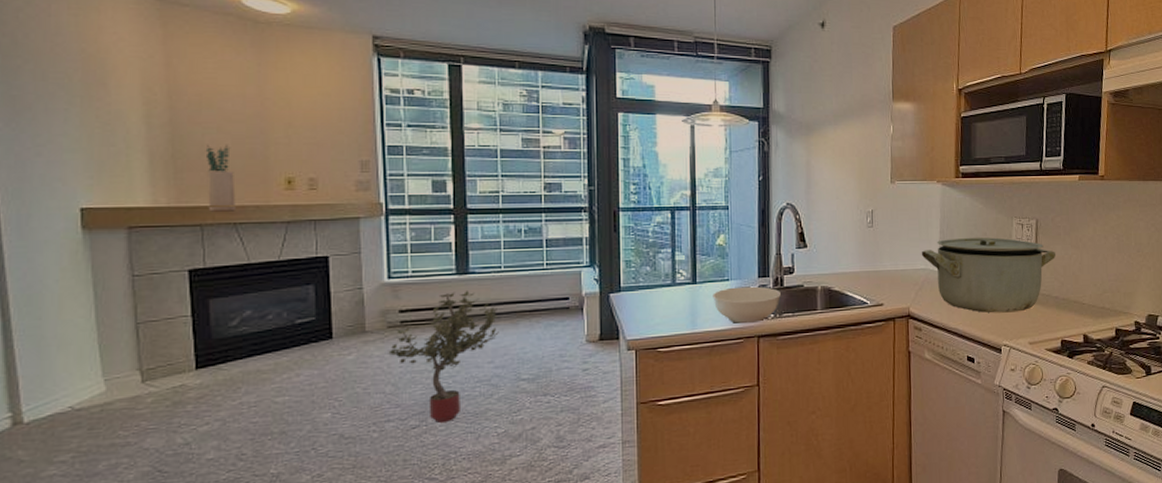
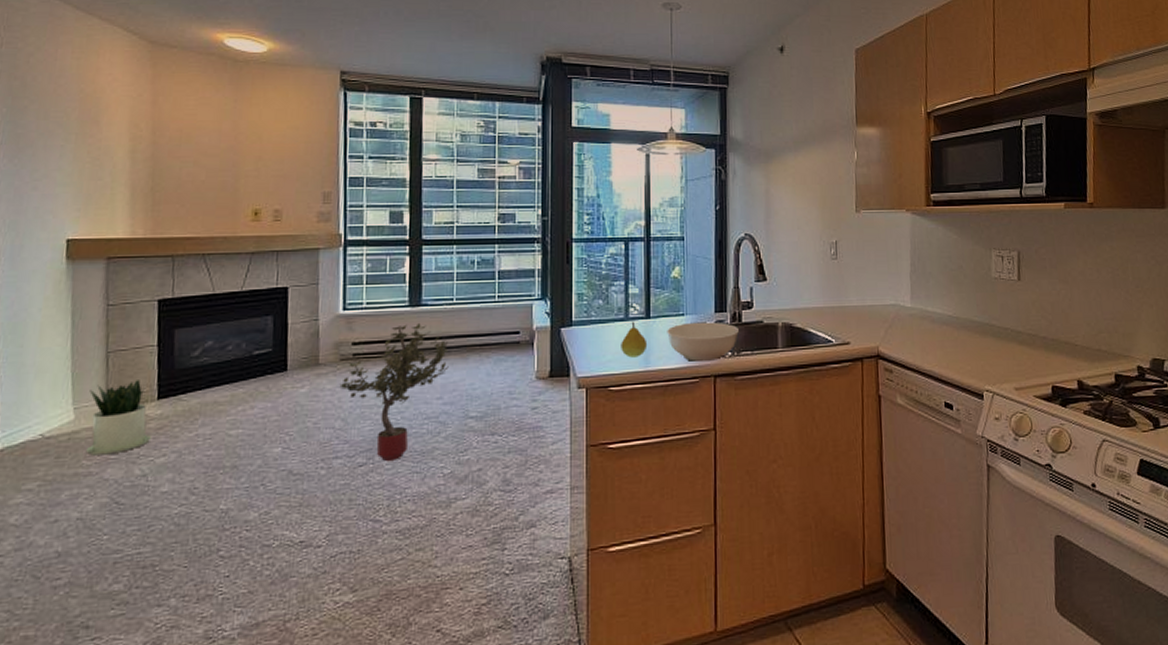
planter: none [120,350,191,426] -> present [85,380,150,456]
vase: present [205,144,236,213] -> none [180,177,207,244]
fruit: none [668,287,694,321] -> present [621,321,648,358]
cooking pot: present [921,237,1056,313] -> none [890,270,1042,355]

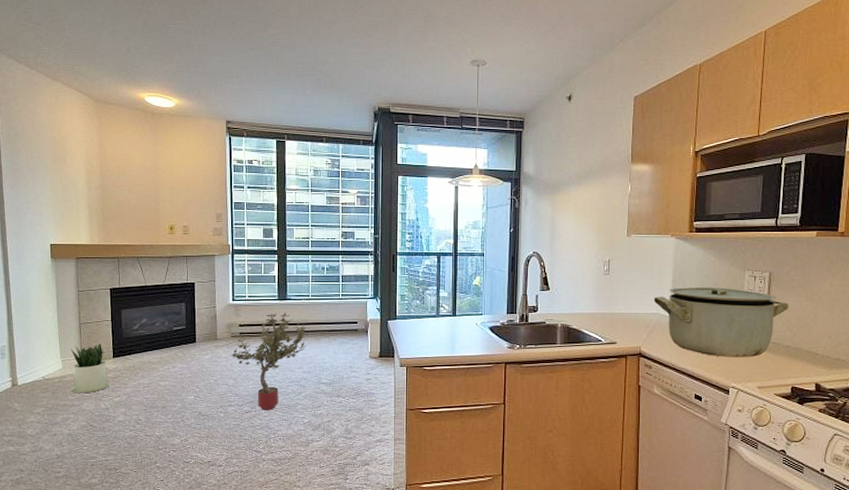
fruit: present [621,321,648,358] -> none [433,318,454,346]
bowl: present [667,322,739,363] -> none [469,321,525,352]
cooking pot: none [890,270,1042,355] -> present [653,286,788,358]

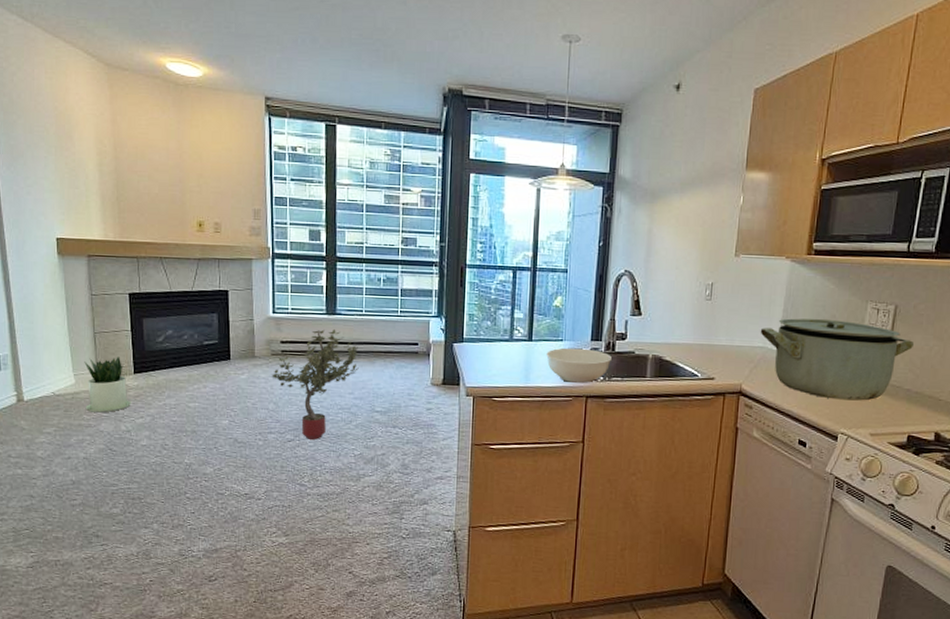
bowl: none [469,321,525,352] -> present [546,347,612,384]

